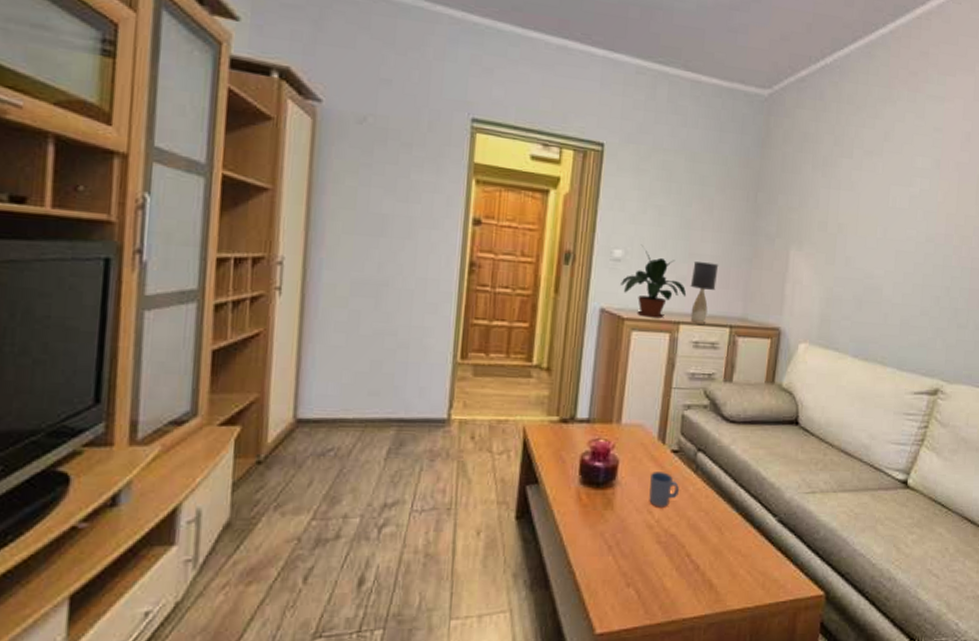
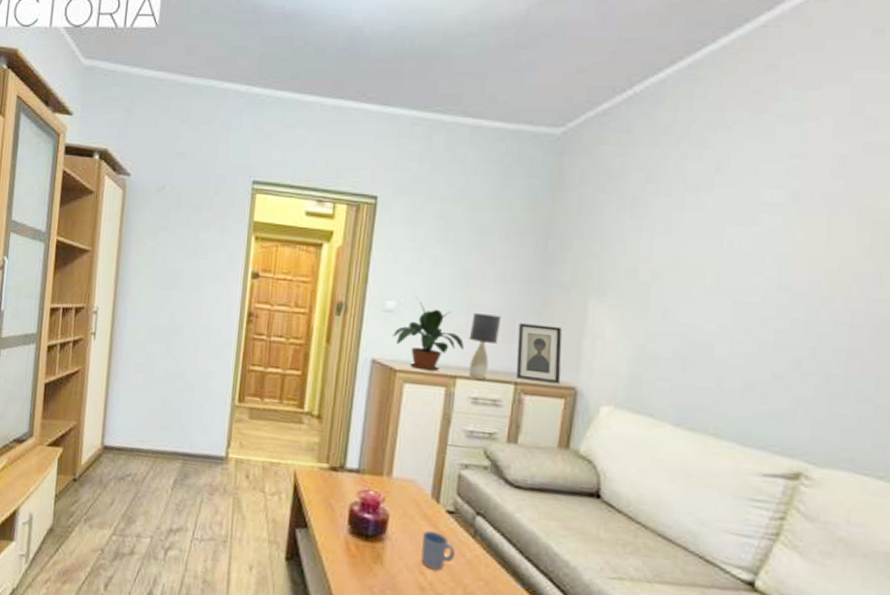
picture frame: none [731,271,769,326] -> present [516,323,562,384]

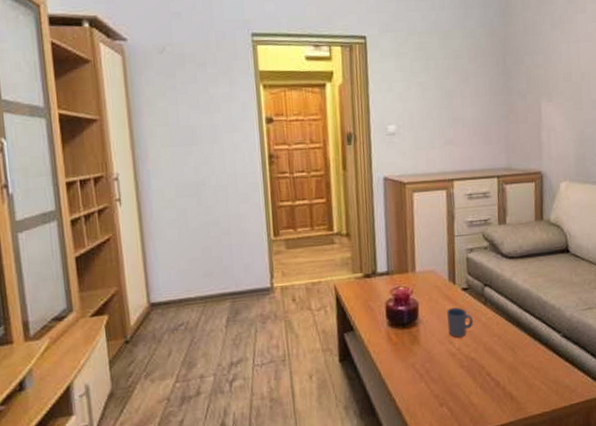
potted plant: present [393,297,465,372] -> none [398,119,456,180]
table lamp: present [468,313,502,381] -> none [458,124,480,180]
picture frame: present [516,323,562,384] -> none [493,126,530,173]

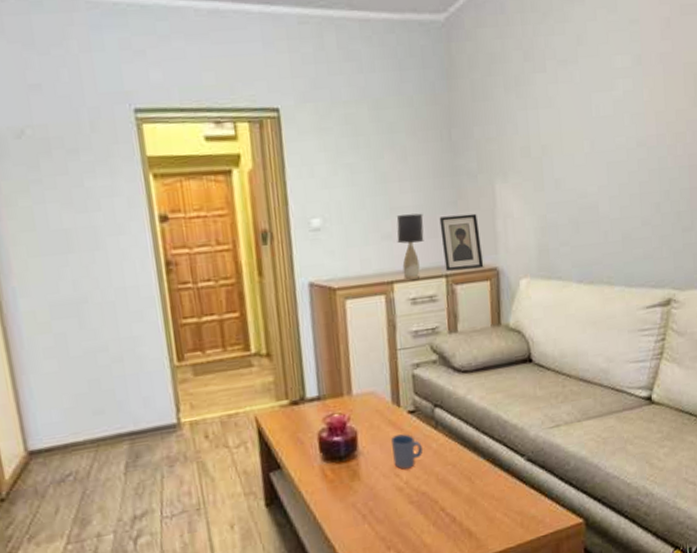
table lamp: none [458,124,480,180] -> present [396,213,424,281]
picture frame: none [493,126,530,173] -> present [439,213,484,271]

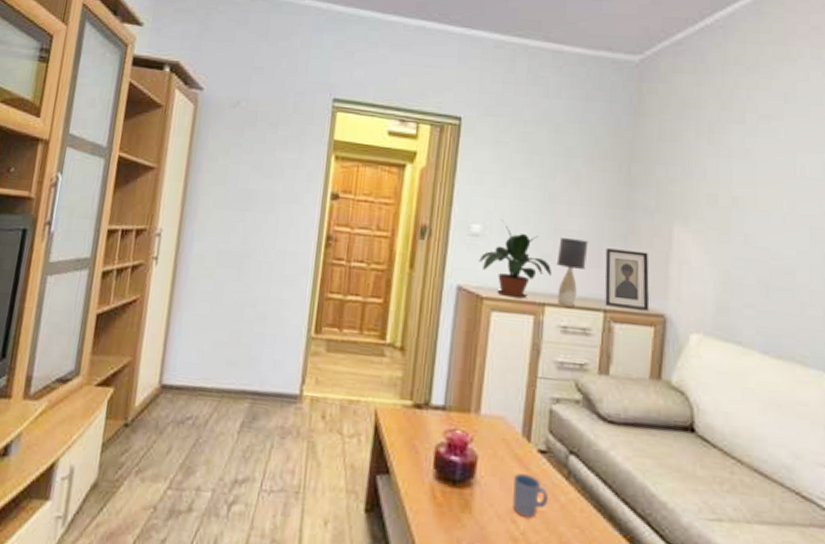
potted plant: none [325,210,395,284] -> present [479,220,553,299]

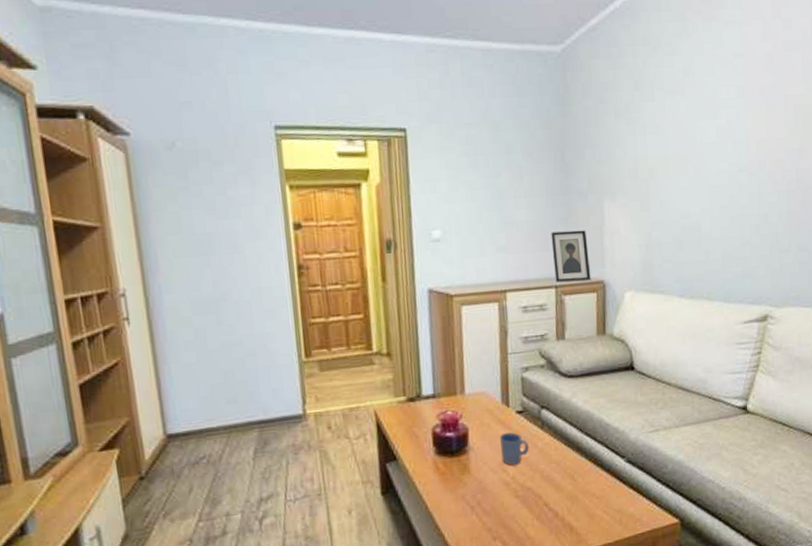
potted plant: present [479,220,553,299] -> none [444,223,509,291]
table lamp: present [556,238,589,309] -> none [511,228,536,291]

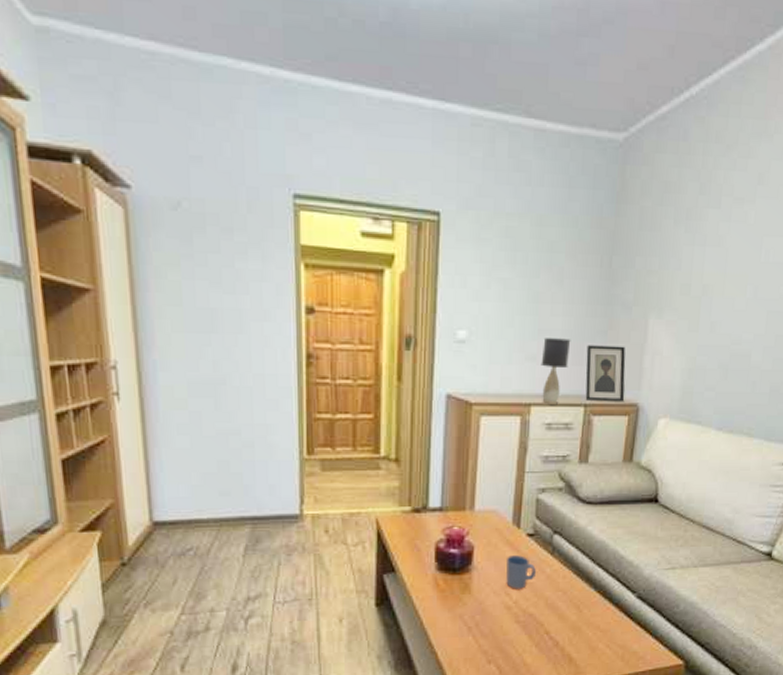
table lamp: none [511,228,536,291] -> present [541,338,571,406]

